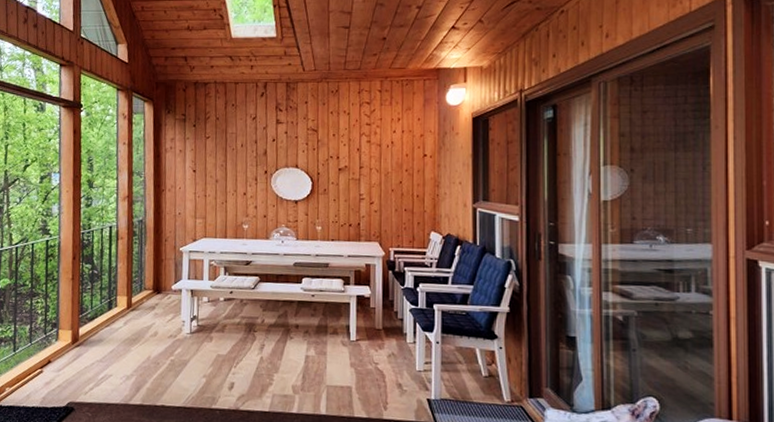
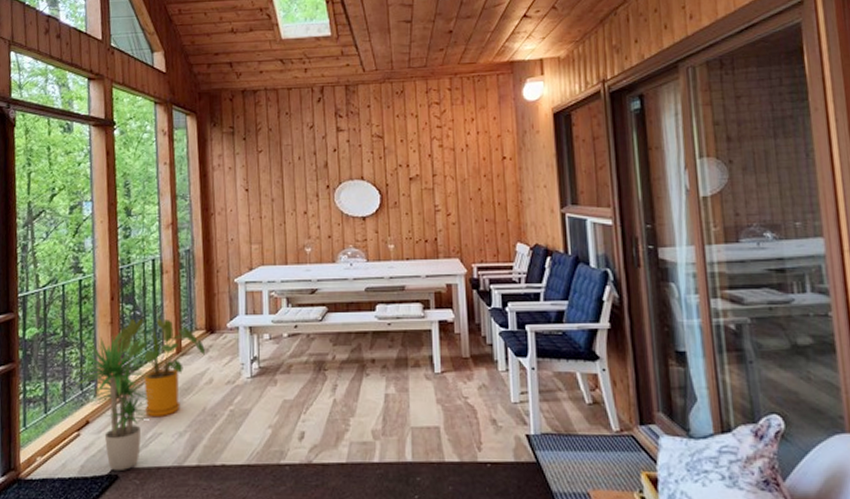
potted plant: none [39,289,108,405] -> present [74,335,154,472]
house plant: none [73,276,152,362] -> present [113,318,205,418]

